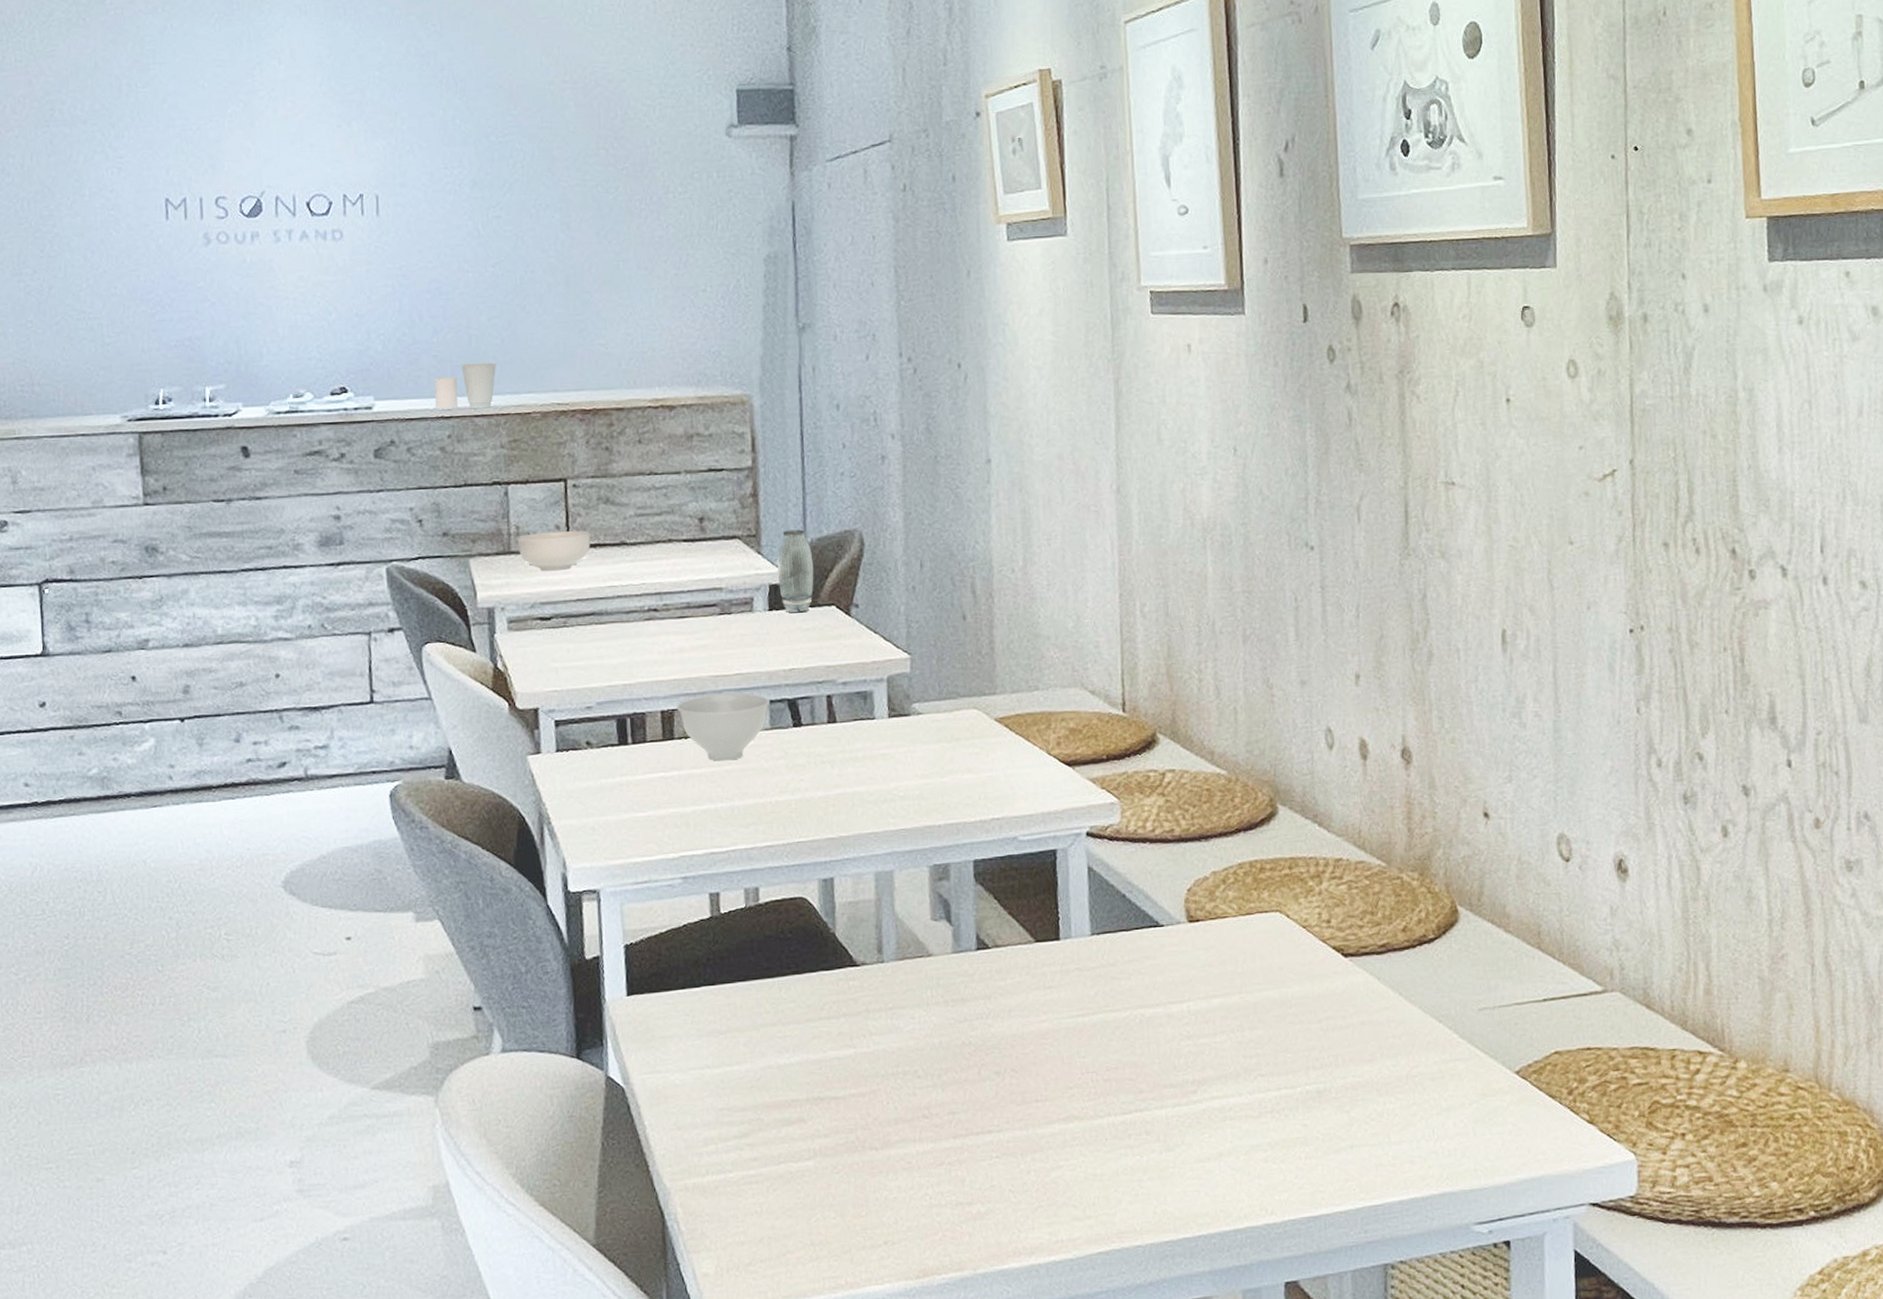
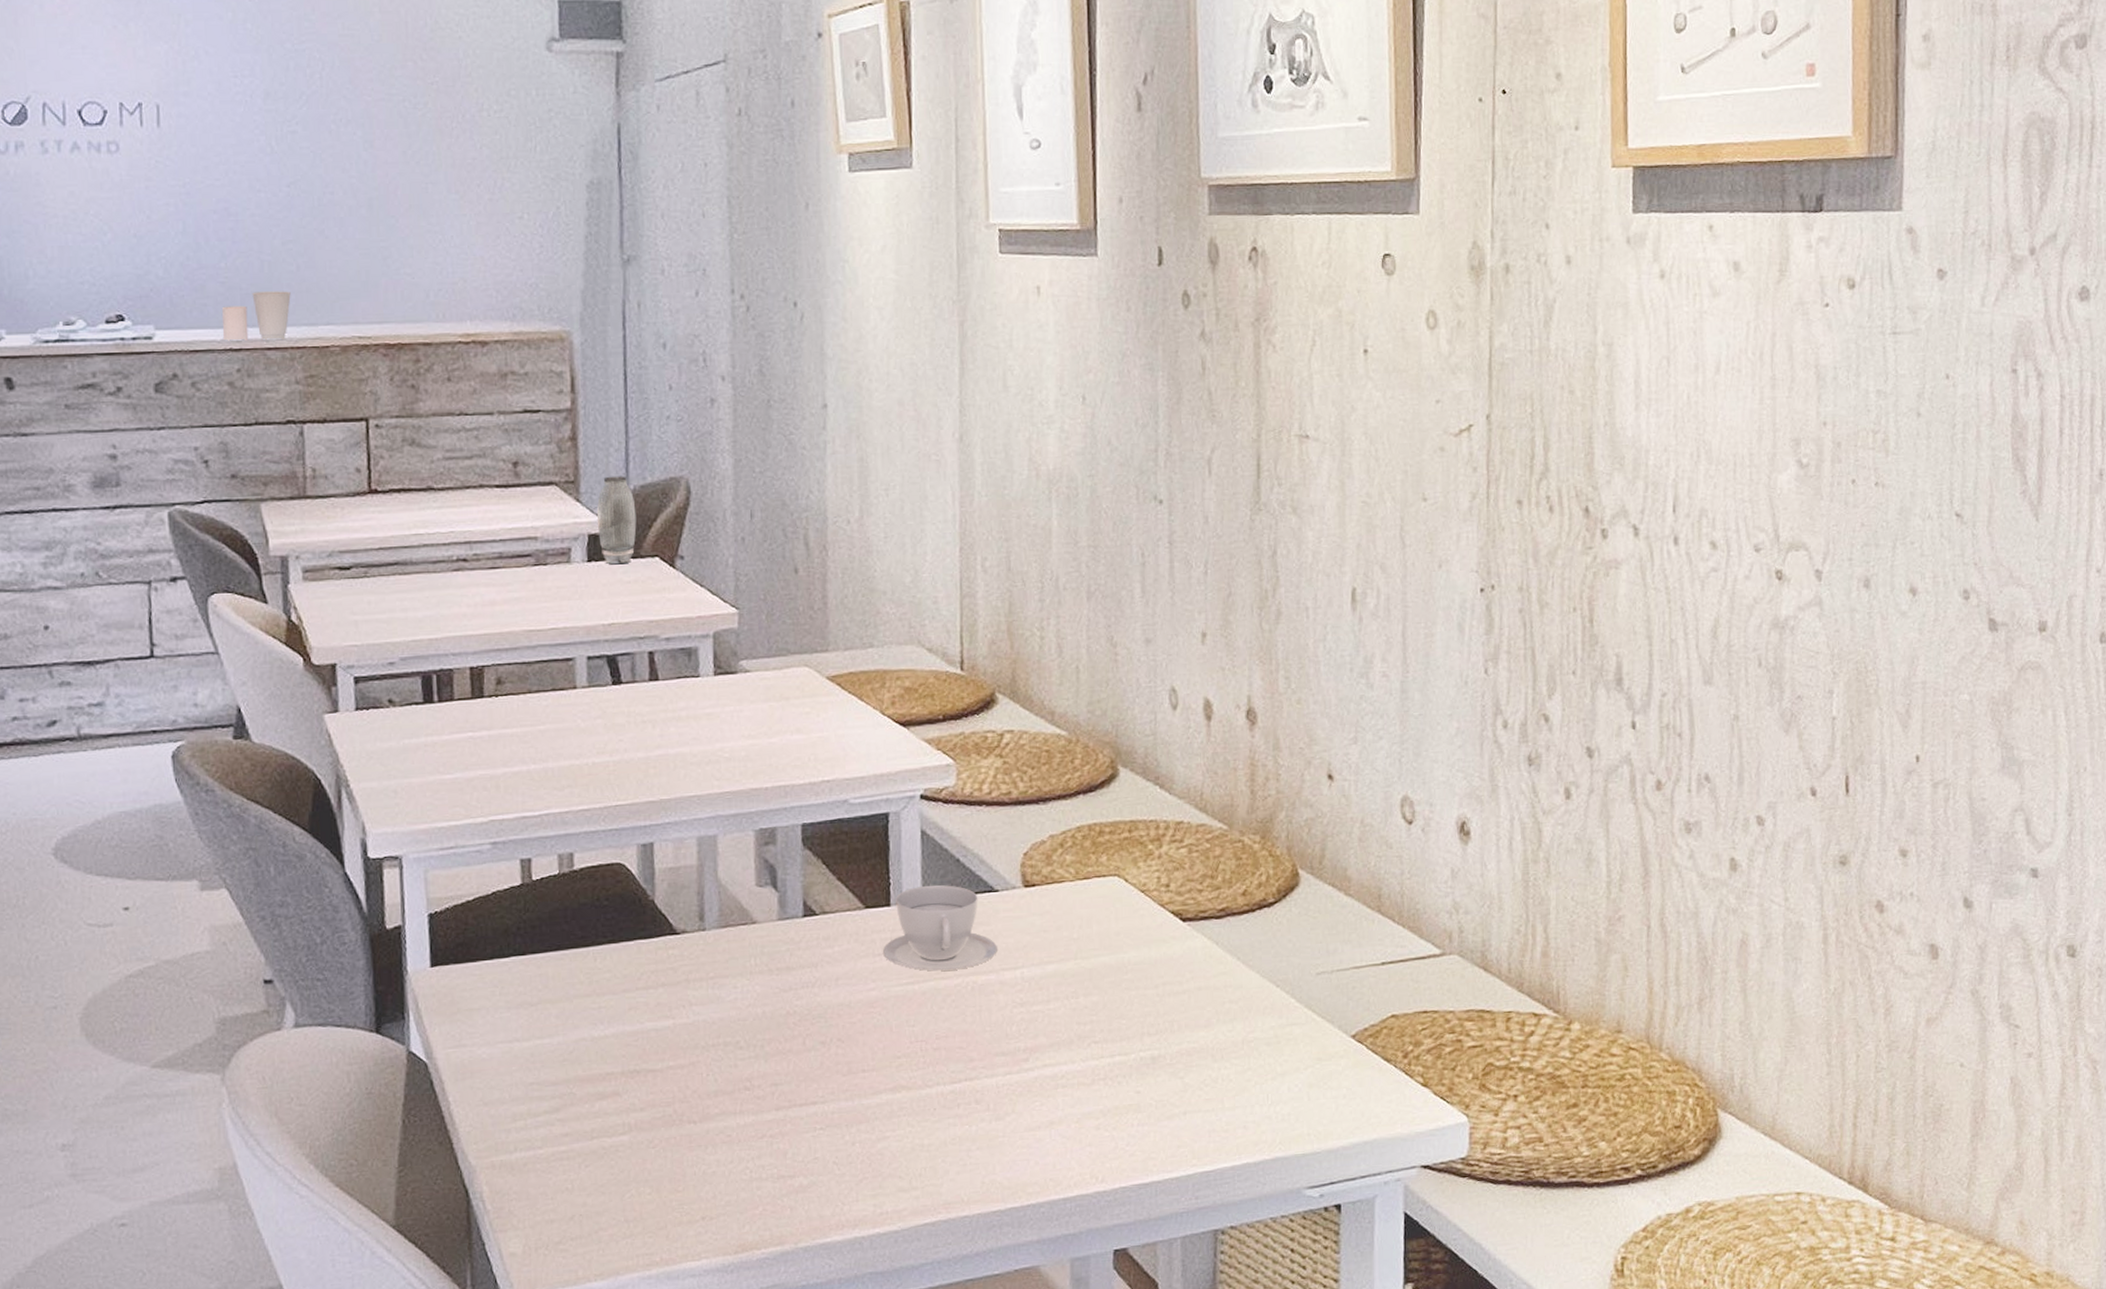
bowl: present [517,530,591,572] -> none [313,474,395,518]
bowl: present [676,693,770,761] -> none [486,649,587,721]
teacup: none [1054,919,1164,1004] -> present [883,884,997,971]

